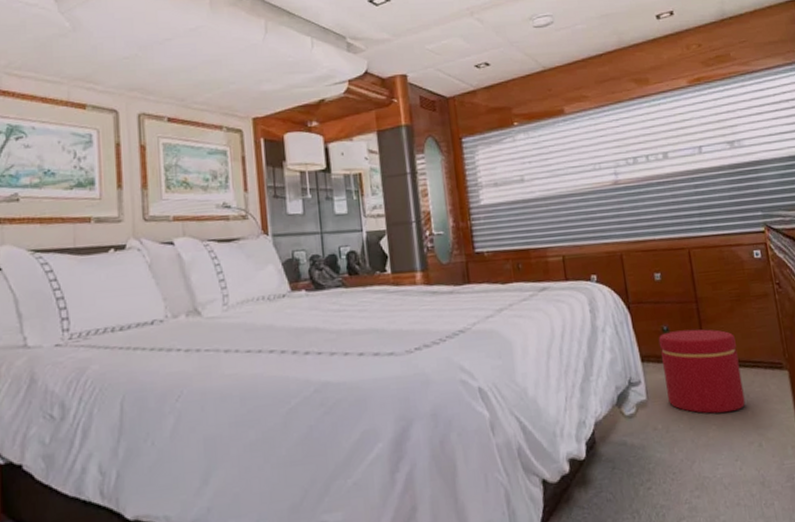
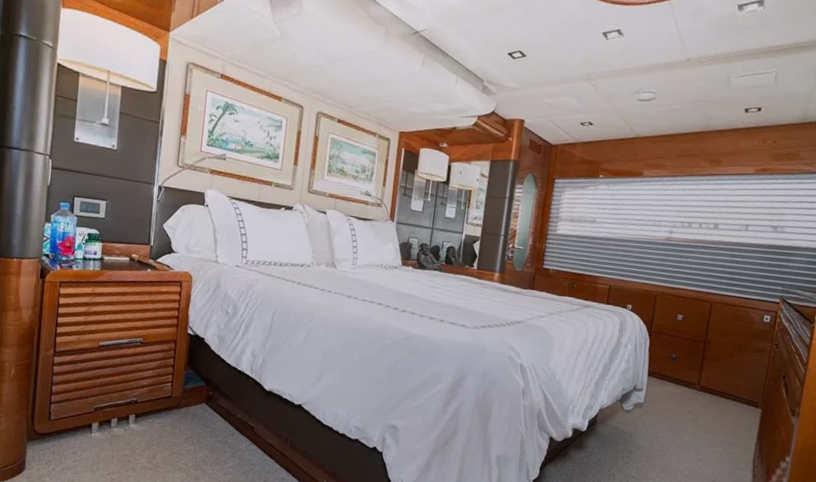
ottoman: present [658,329,746,414] -> none [660,359,727,428]

